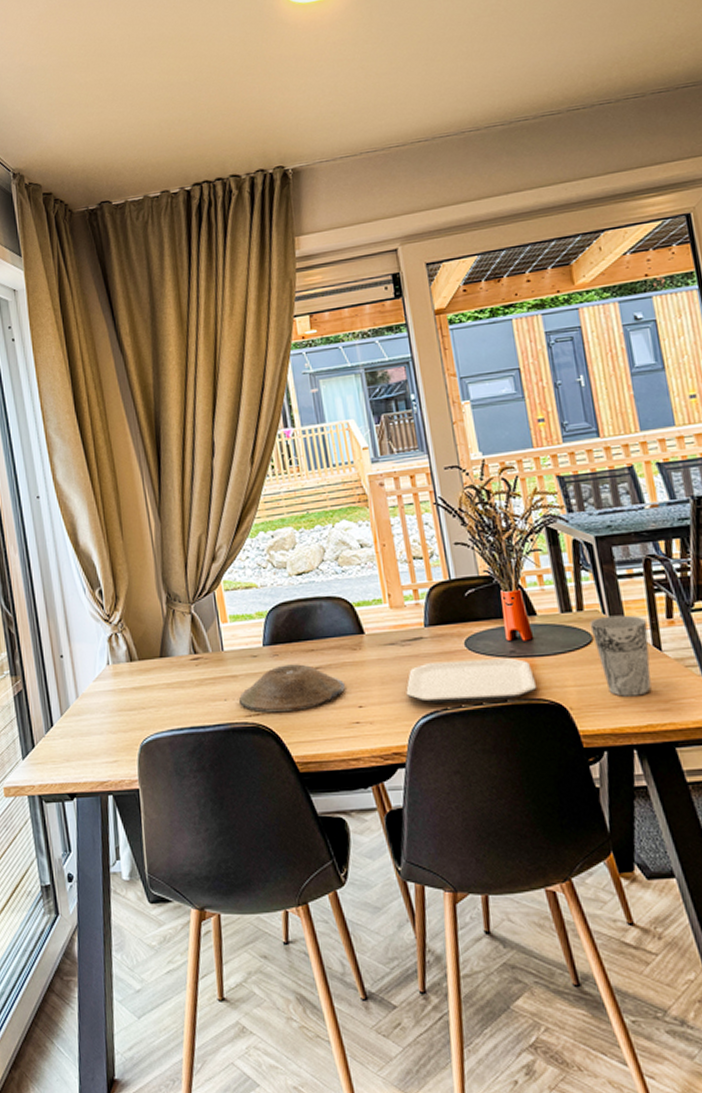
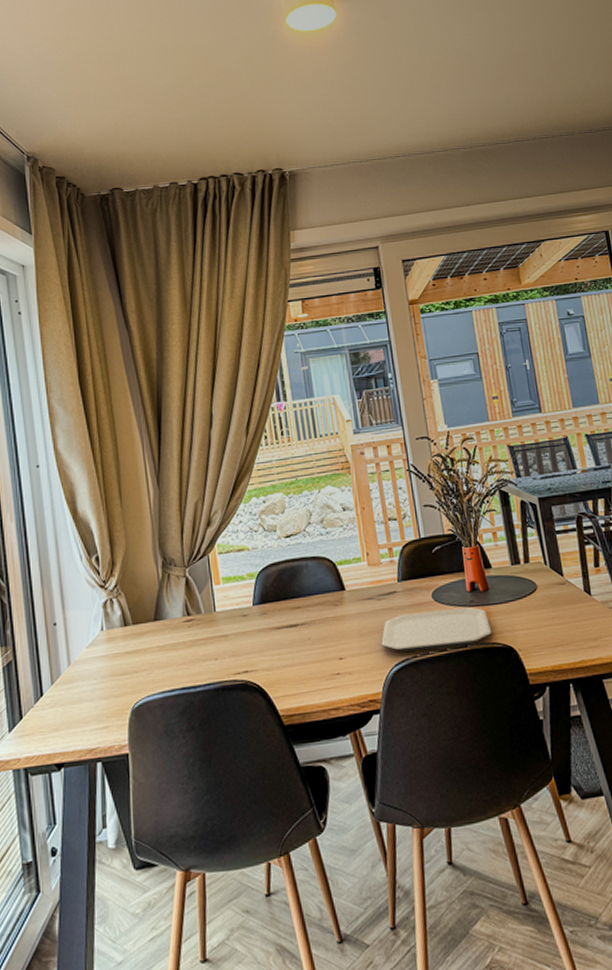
plate: present [239,664,346,713] -> none [229,621,328,669]
cup: present [589,615,652,697] -> none [534,565,584,637]

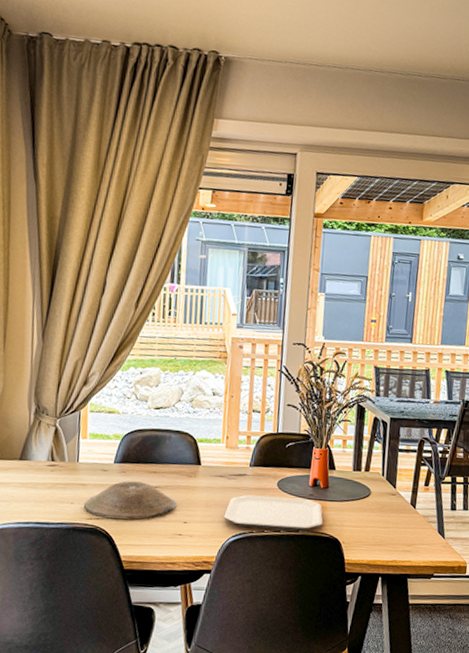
plate: none [229,621,328,669] -> present [84,481,177,520]

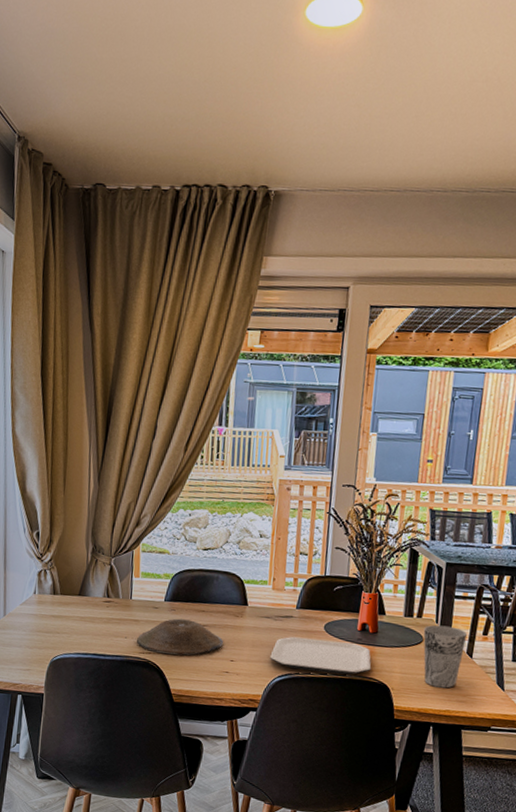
cup: none [371,478,410,539] -> present [423,625,467,689]

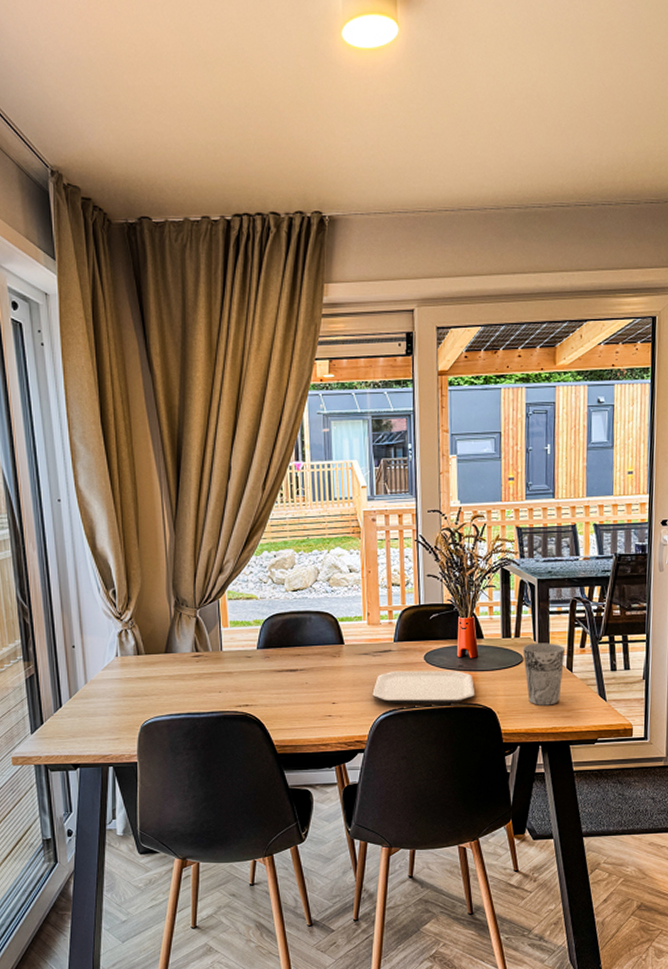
plate: present [137,618,224,656] -> none [232,666,324,705]

